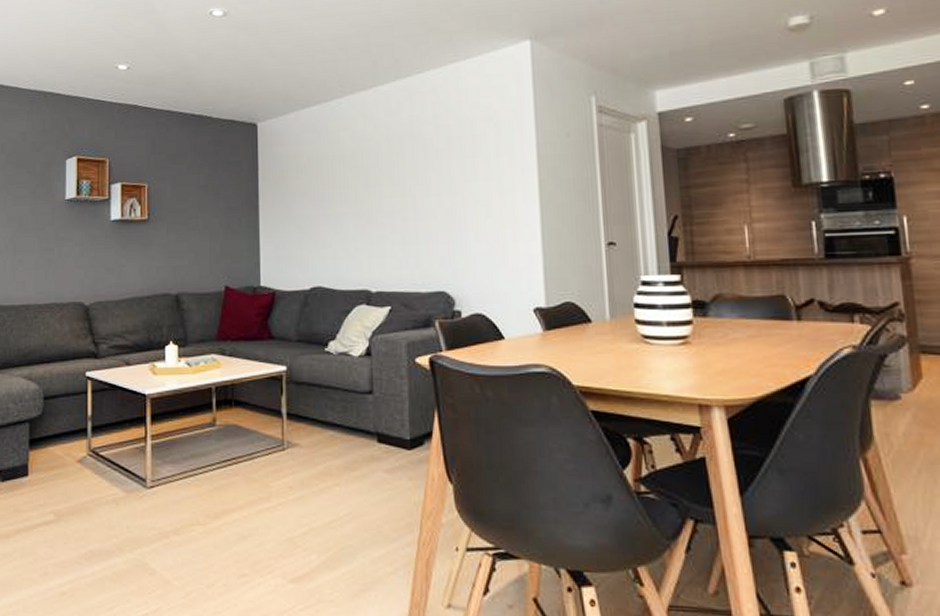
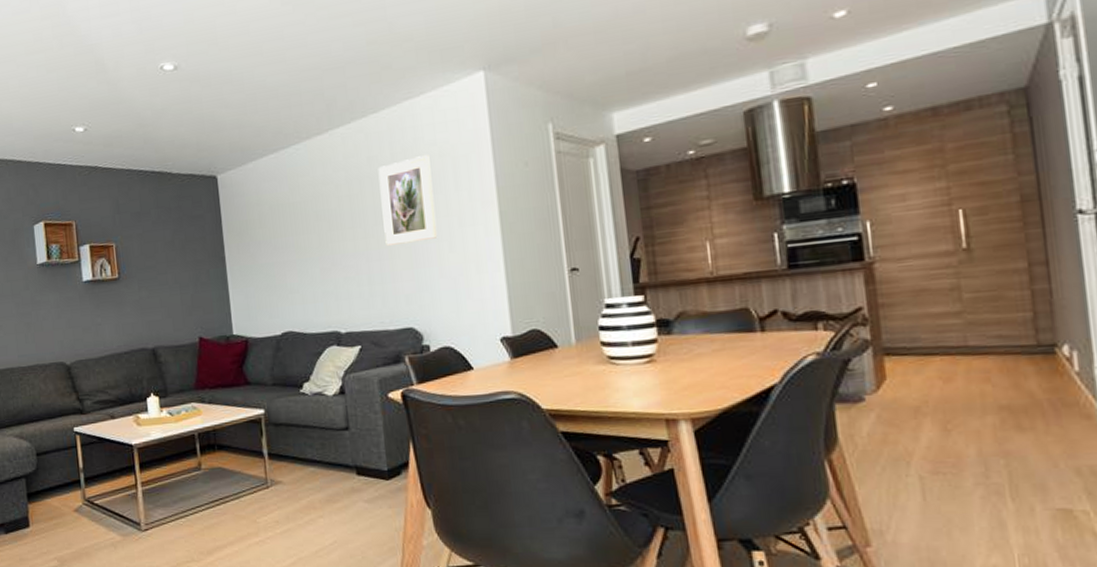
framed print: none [419,118,476,206] -> present [378,155,438,246]

